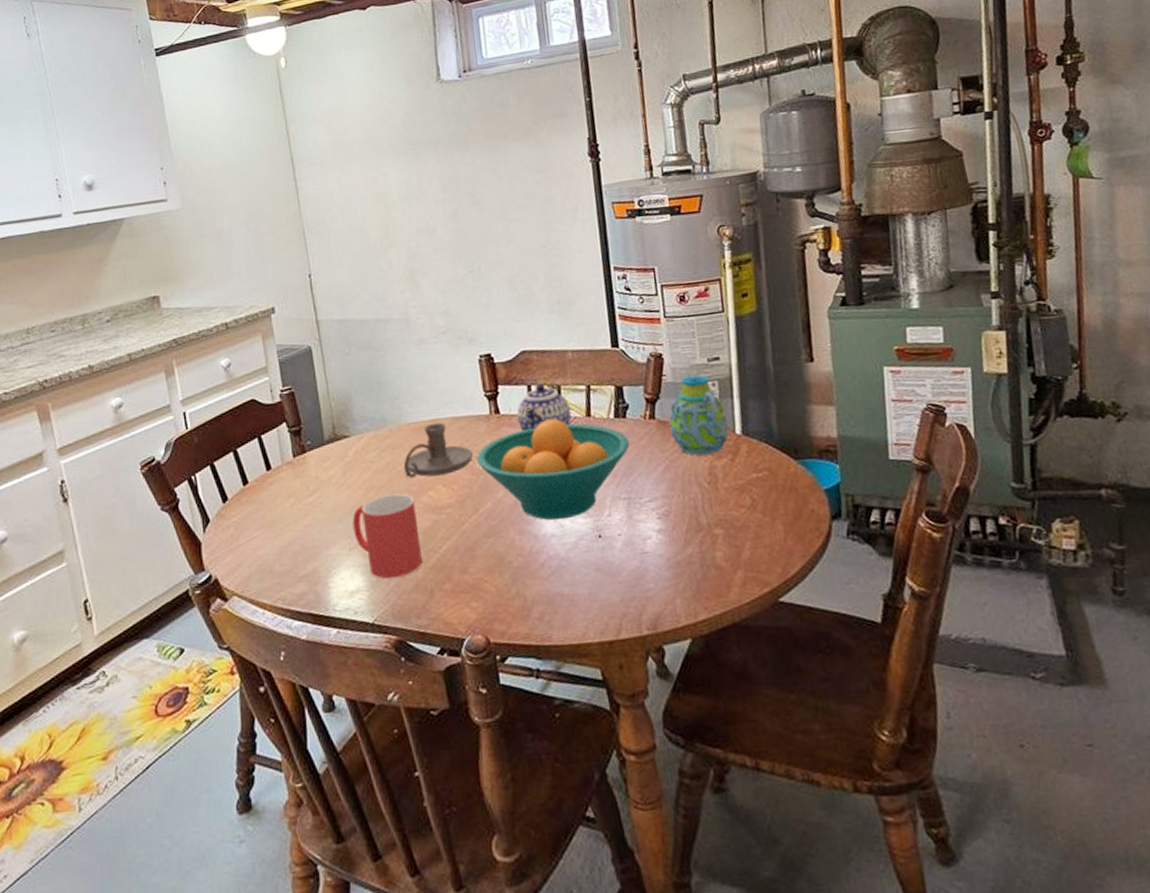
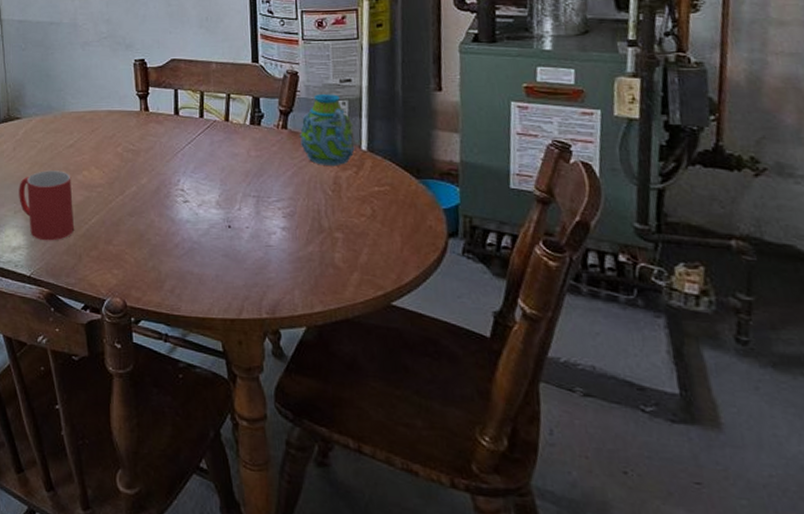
candle holder: present [403,422,474,479] -> none [63,114,124,159]
fruit bowl: present [476,419,630,521] -> none [126,120,262,208]
teapot: present [517,384,571,431] -> none [163,89,211,128]

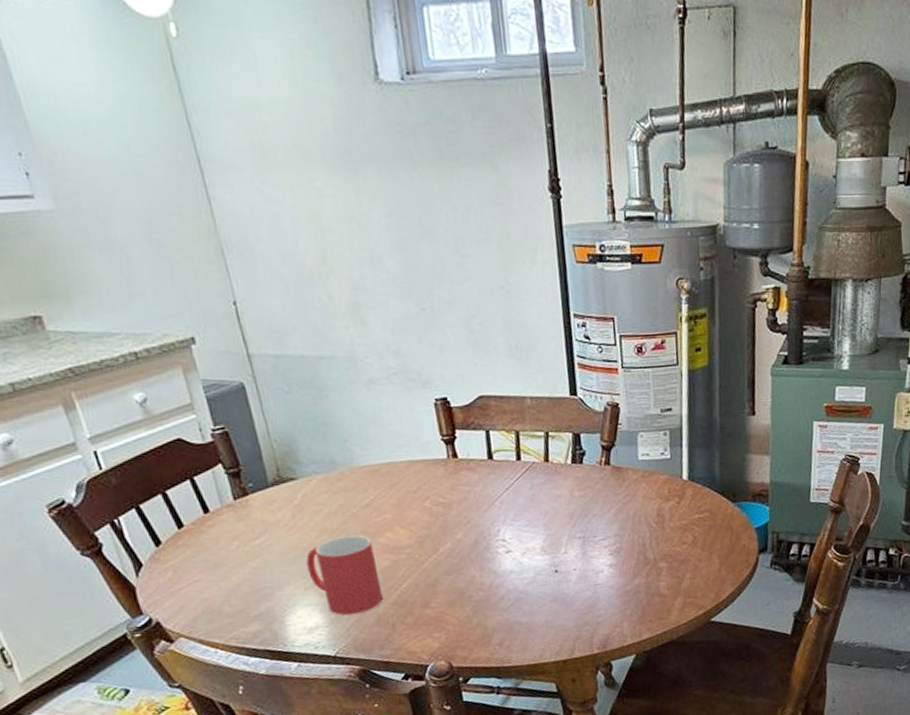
mug: present [299,94,355,167] -> none [622,425,677,499]

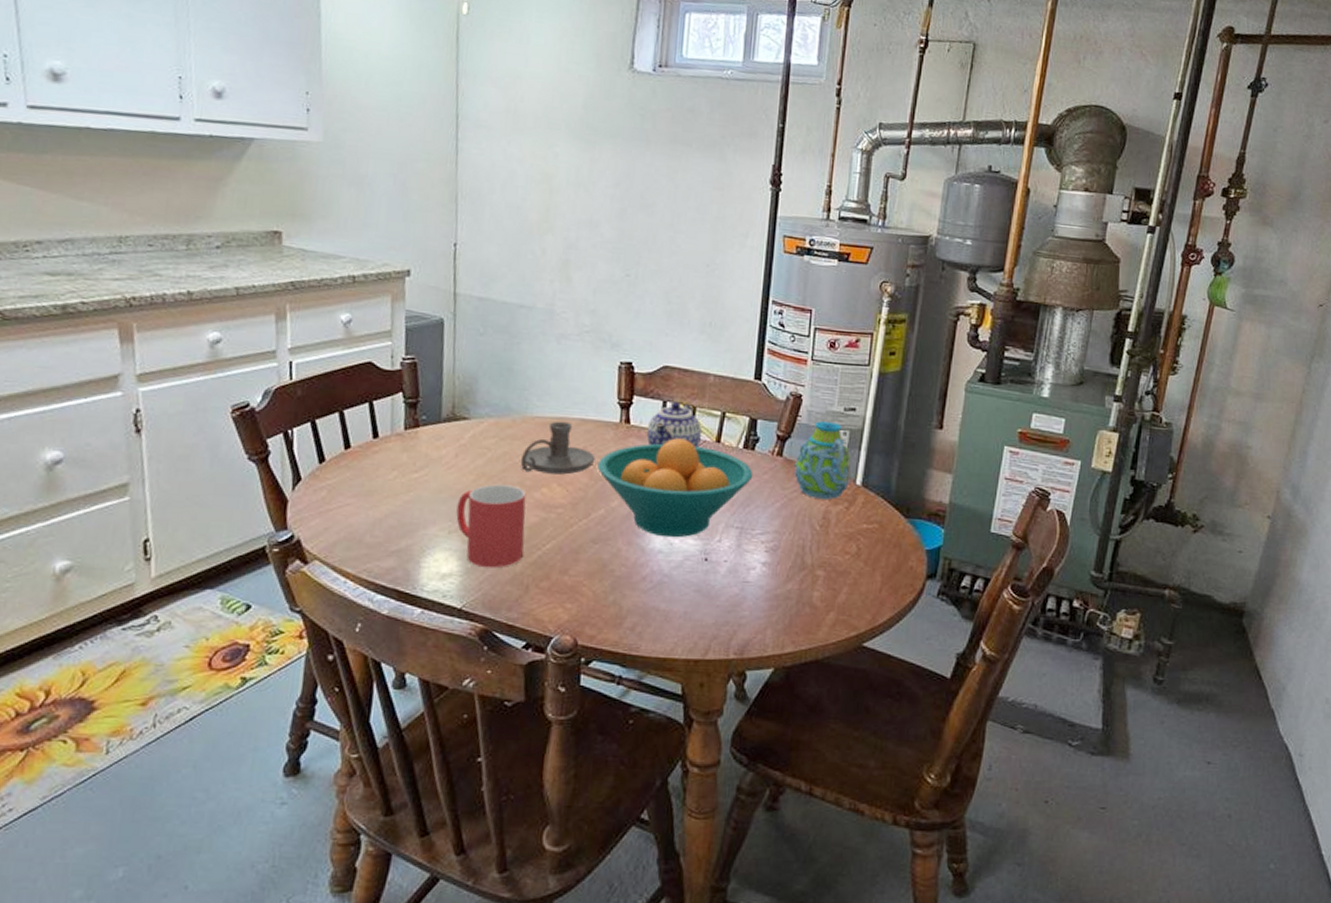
candle holder: none [358,465,432,521] -> present [520,421,595,475]
fruit bowl: none [435,463,586,558] -> present [597,438,753,538]
teapot: none [475,429,530,475] -> present [646,402,702,447]
mug: none [622,425,677,499] -> present [794,421,851,500]

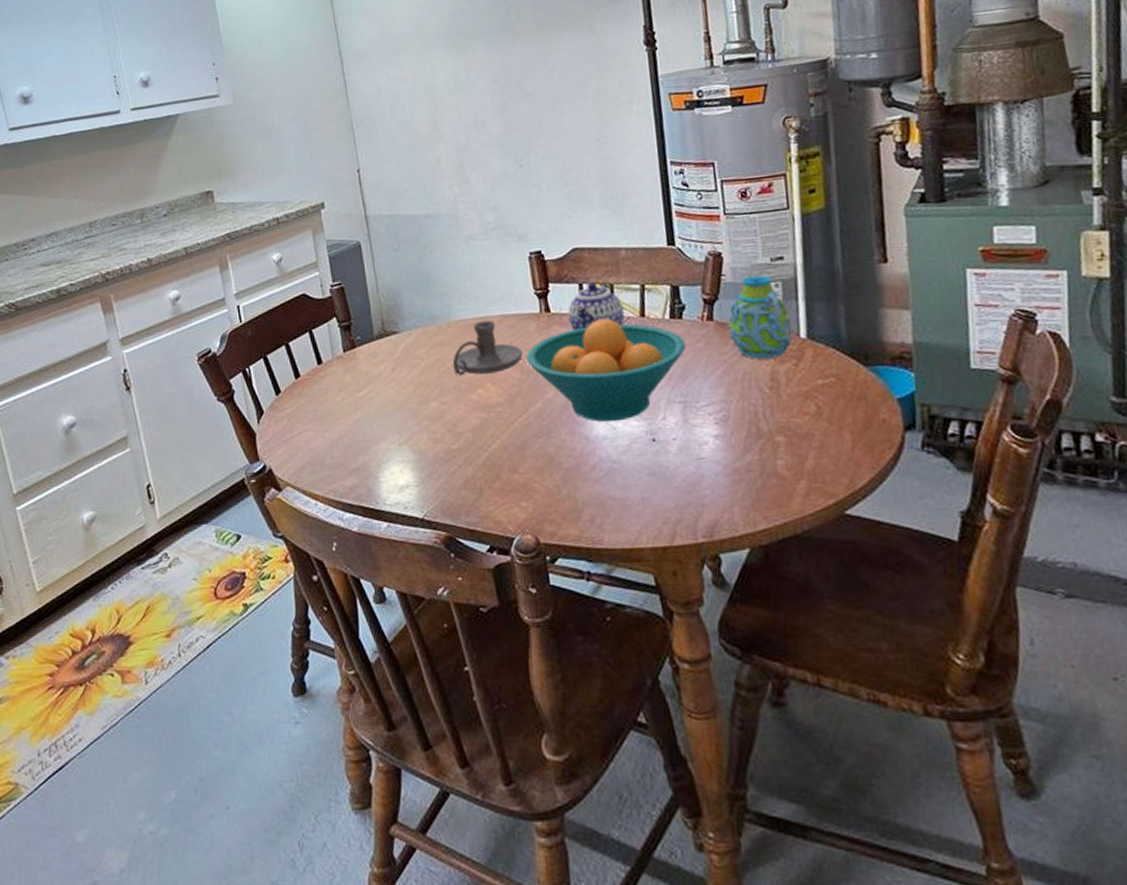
mug: present [456,484,527,569] -> none [402,391,471,476]

